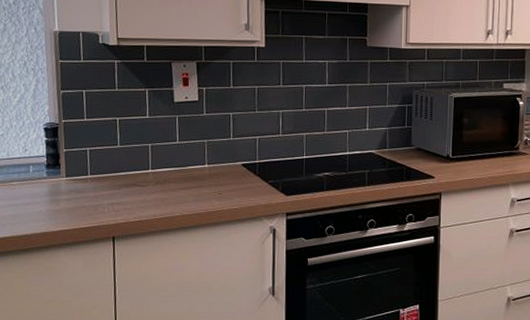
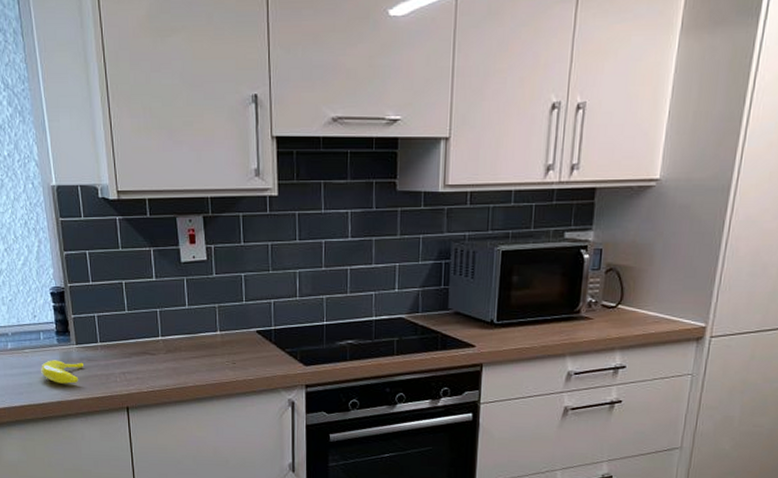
banana: none [27,192,72,215] -> present [41,360,83,384]

